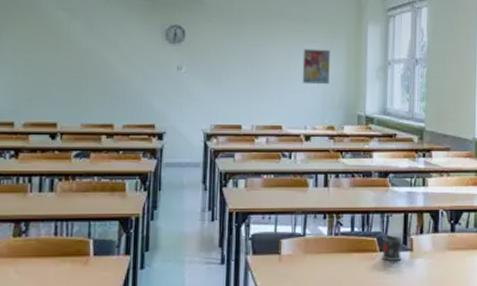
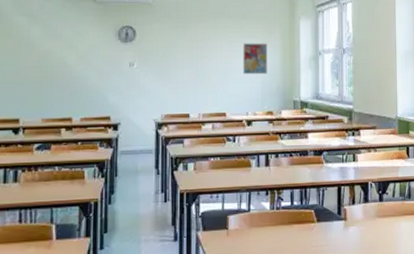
mug: present [382,235,403,262] -> none [319,207,337,231]

